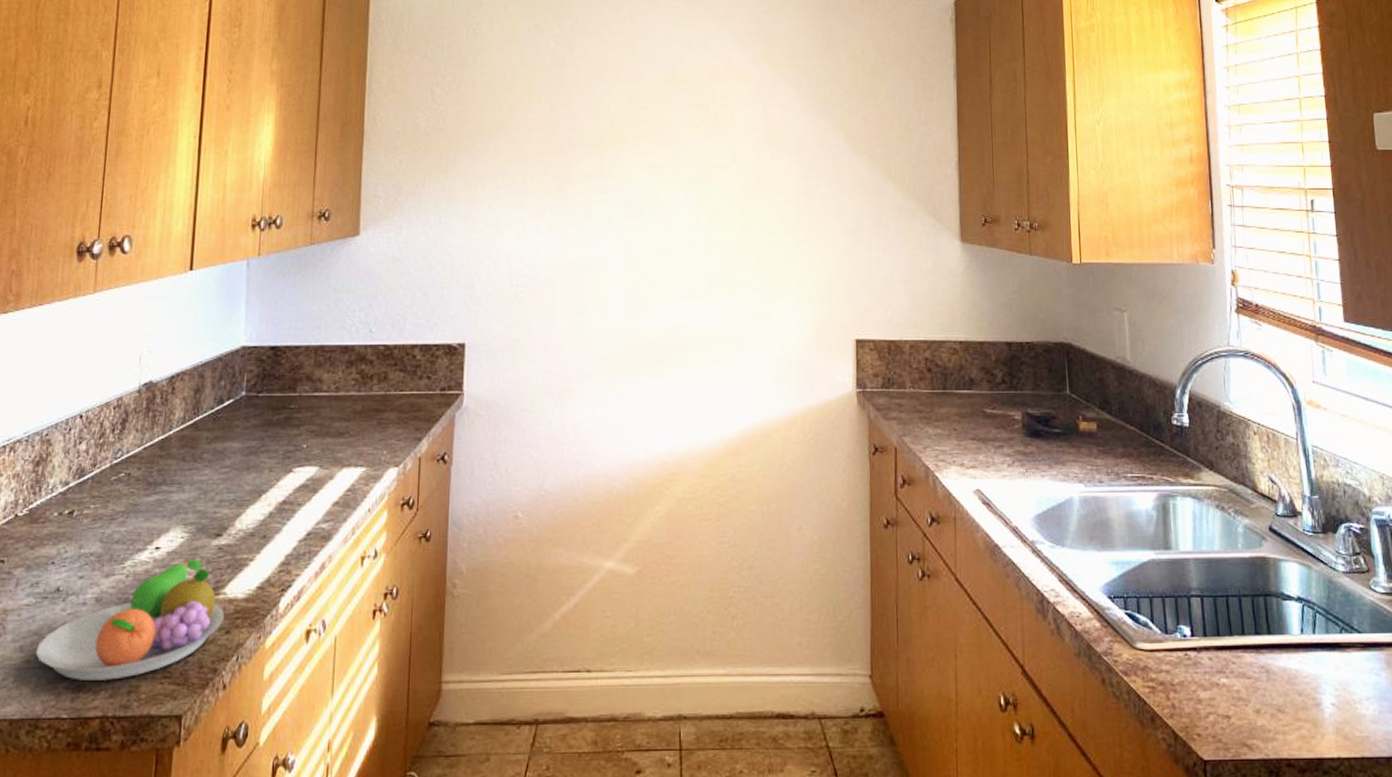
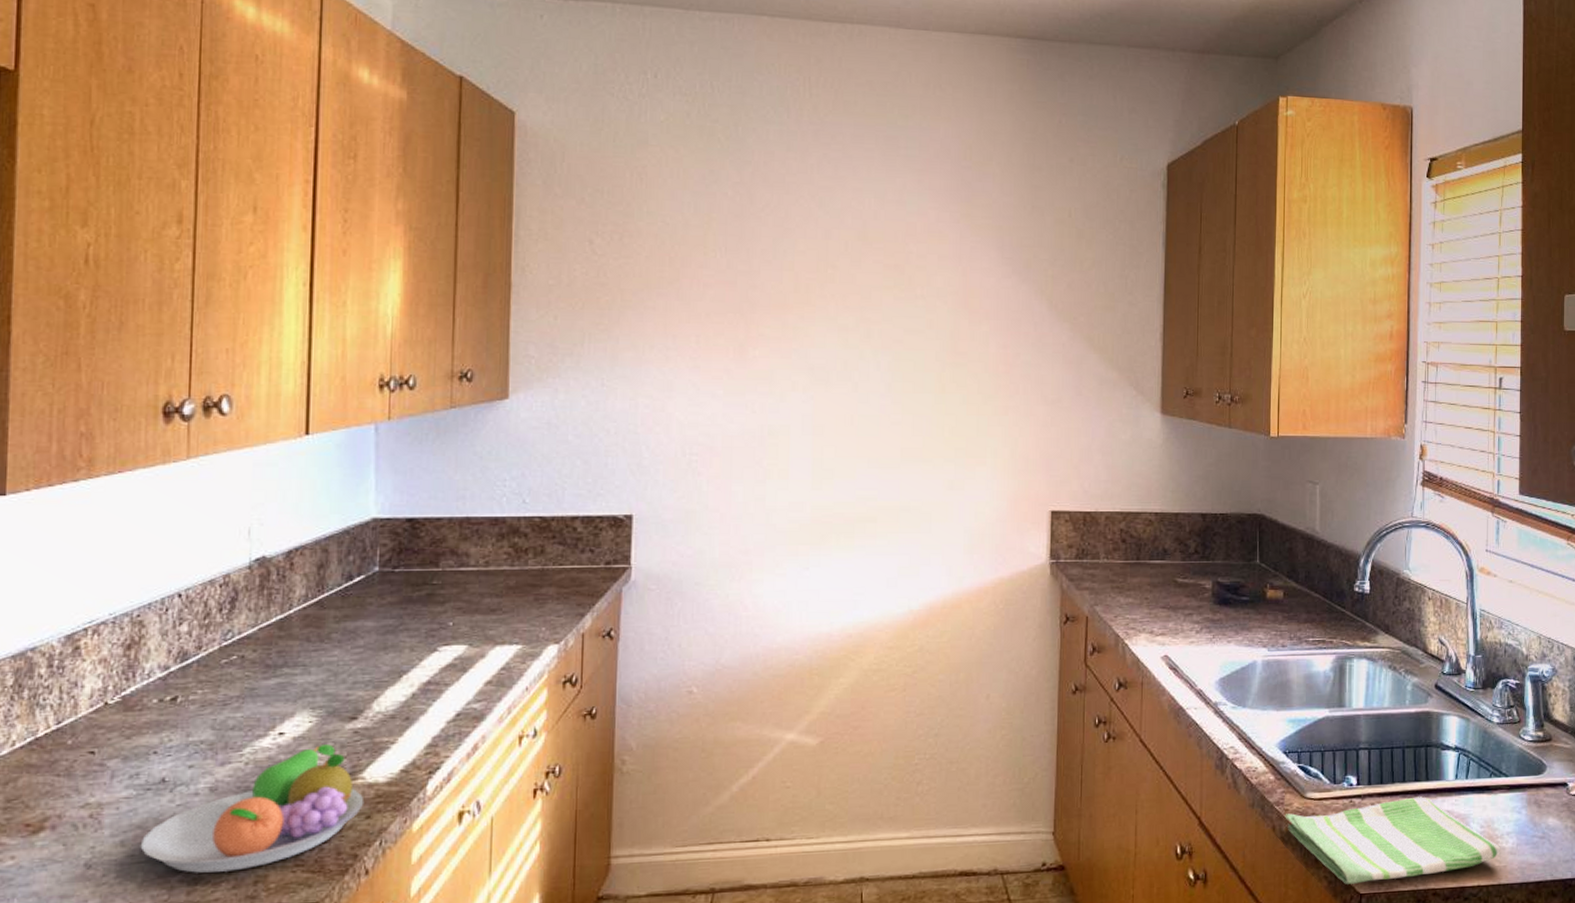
dish towel: none [1114,652,1361,749] -> present [1285,796,1501,884]

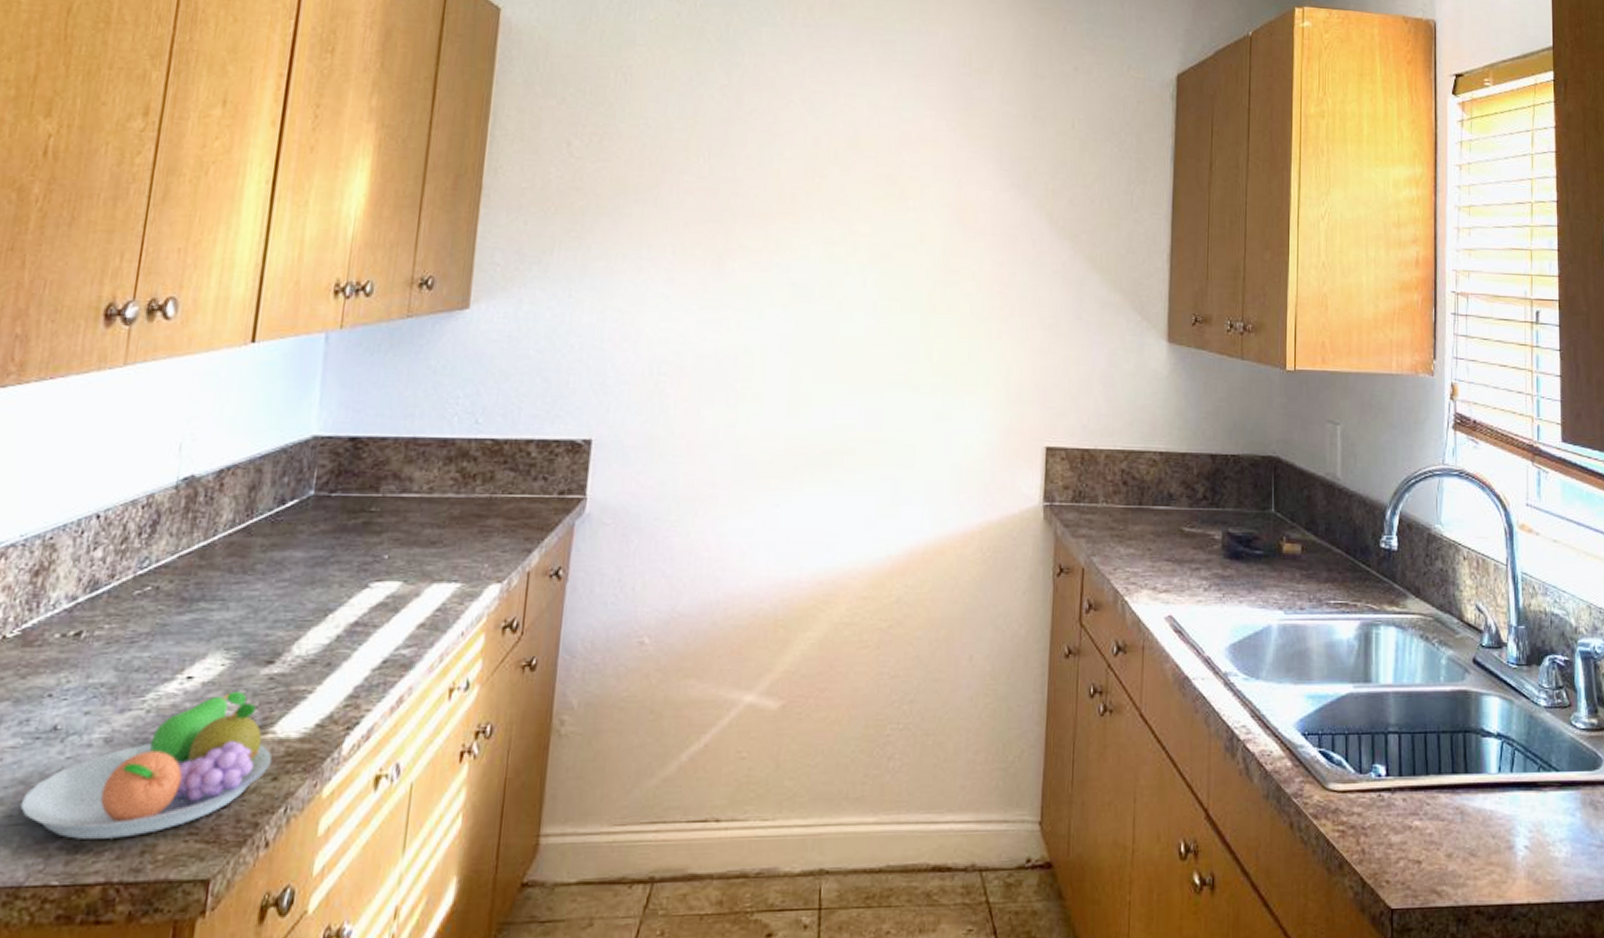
dish towel: present [1285,796,1501,884] -> none [1304,792,1553,897]

